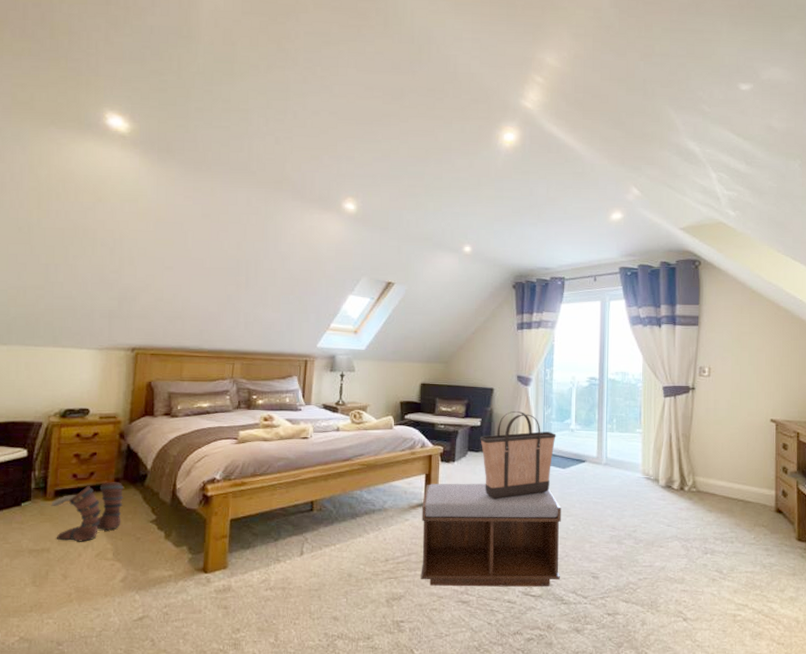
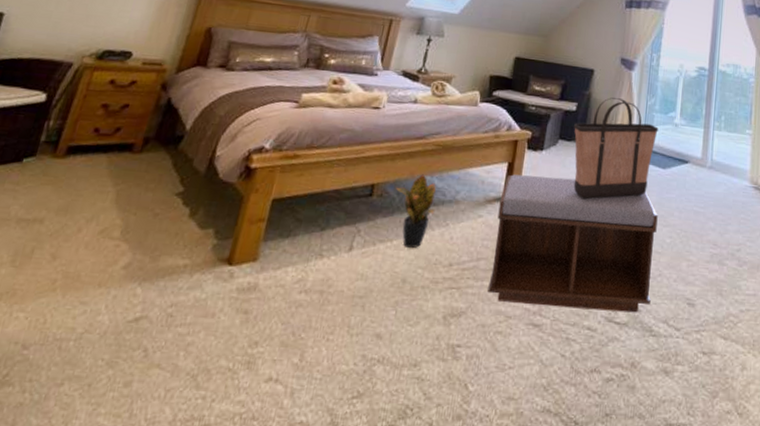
boots: present [51,482,124,542] -> none [54,141,154,214]
potted plant: none [333,490,368,550] -> present [396,174,436,249]

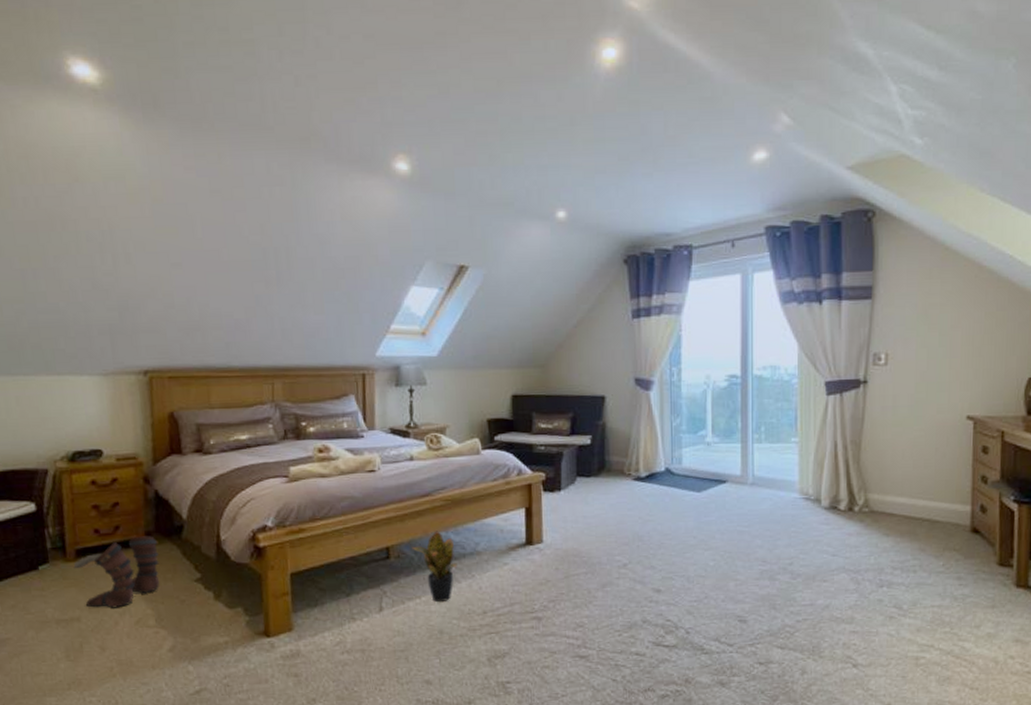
boots: none [54,141,154,214] -> present [73,536,160,608]
bench: present [487,174,658,313] -> none [523,515,699,640]
shopping bag: present [573,97,658,200] -> none [591,423,688,534]

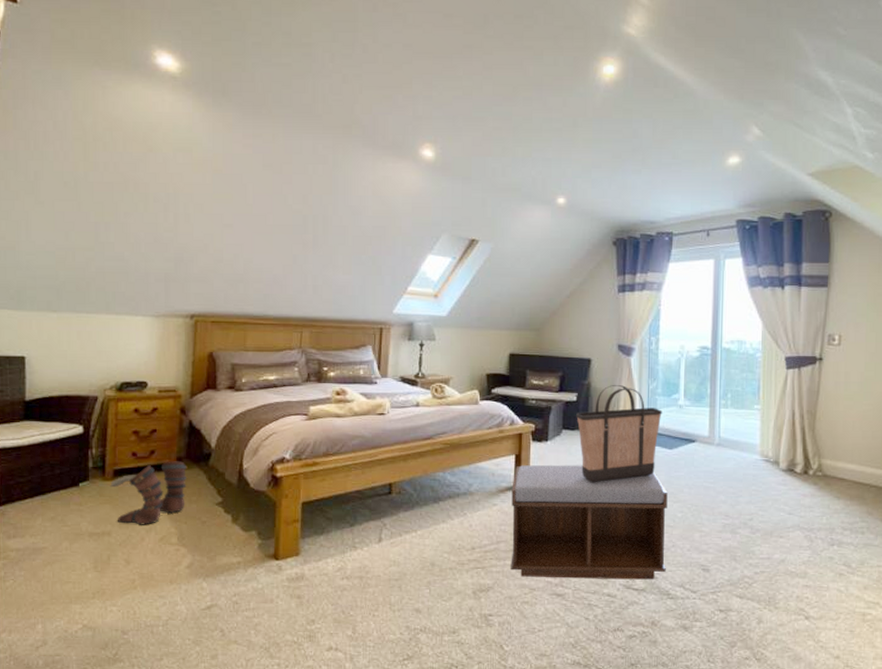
potted plant: present [413,531,458,603] -> none [413,471,452,537]
bench: none [523,515,699,640] -> present [511,465,668,580]
shopping bag: none [591,423,688,534] -> present [576,384,662,483]

